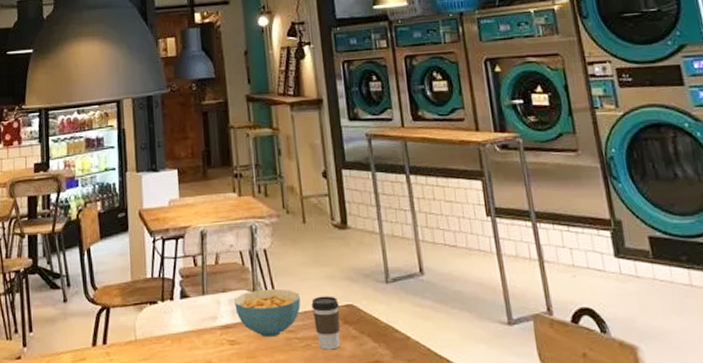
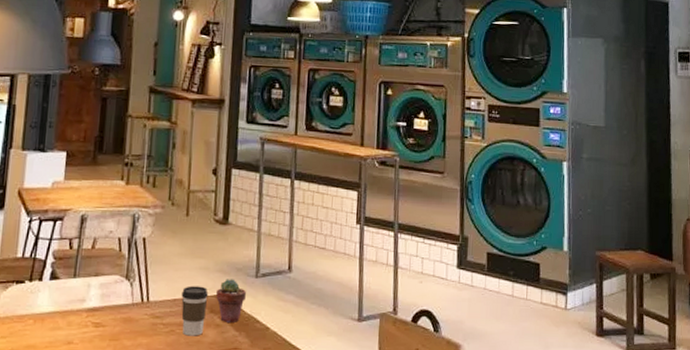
cereal bowl: present [235,288,301,338] -> none [105,275,172,322]
potted succulent: none [347,286,379,333] -> present [216,279,246,322]

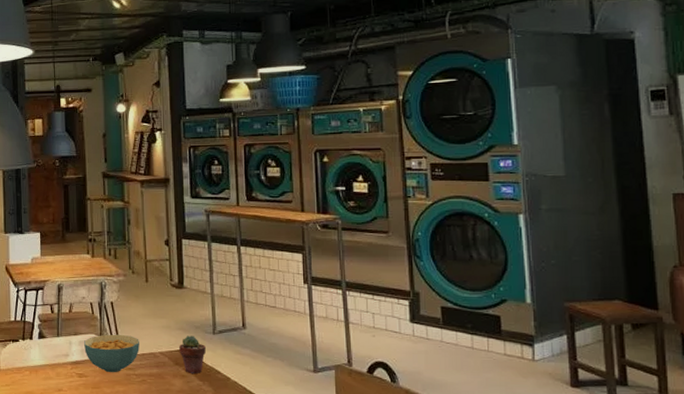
cereal bowl: none [105,275,172,322] -> present [84,334,139,373]
coffee cup: present [181,286,209,336] -> none [149,342,172,385]

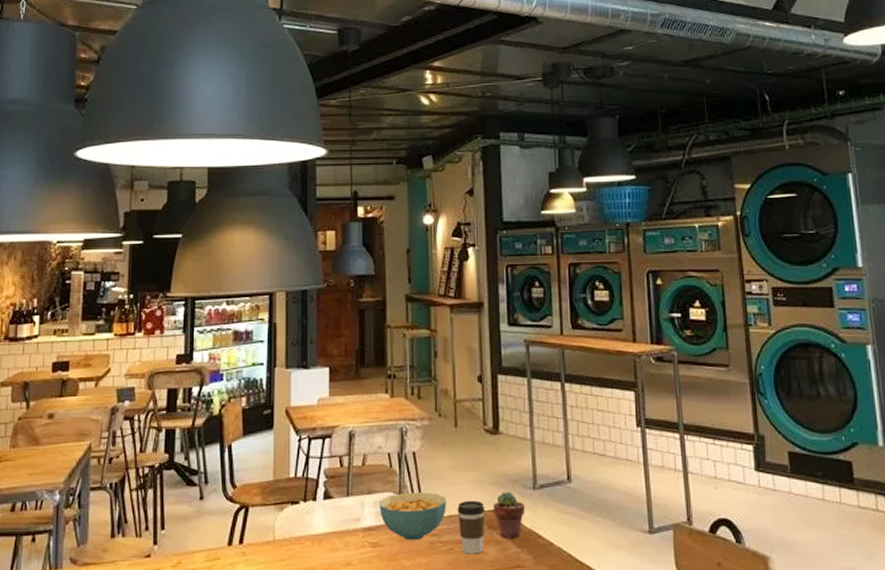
coffee cup: none [149,342,172,385] -> present [457,500,485,554]

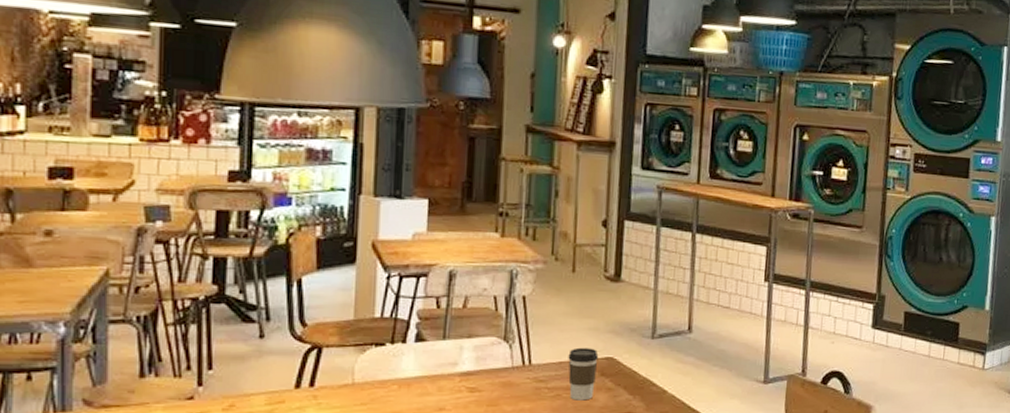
cereal bowl: present [380,492,446,541] -> none [480,337,557,386]
potted succulent: present [494,492,525,538] -> none [607,340,641,386]

